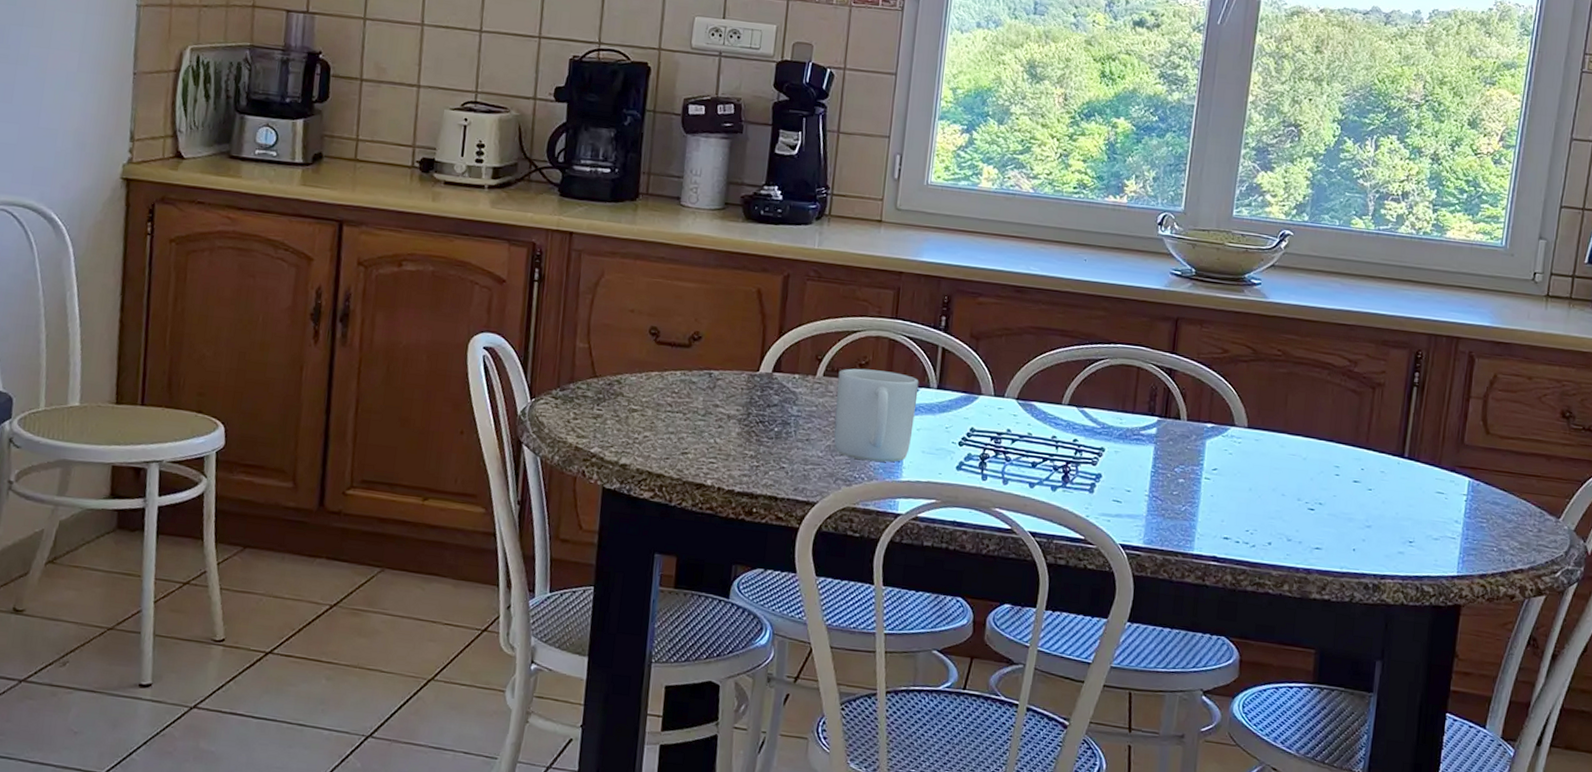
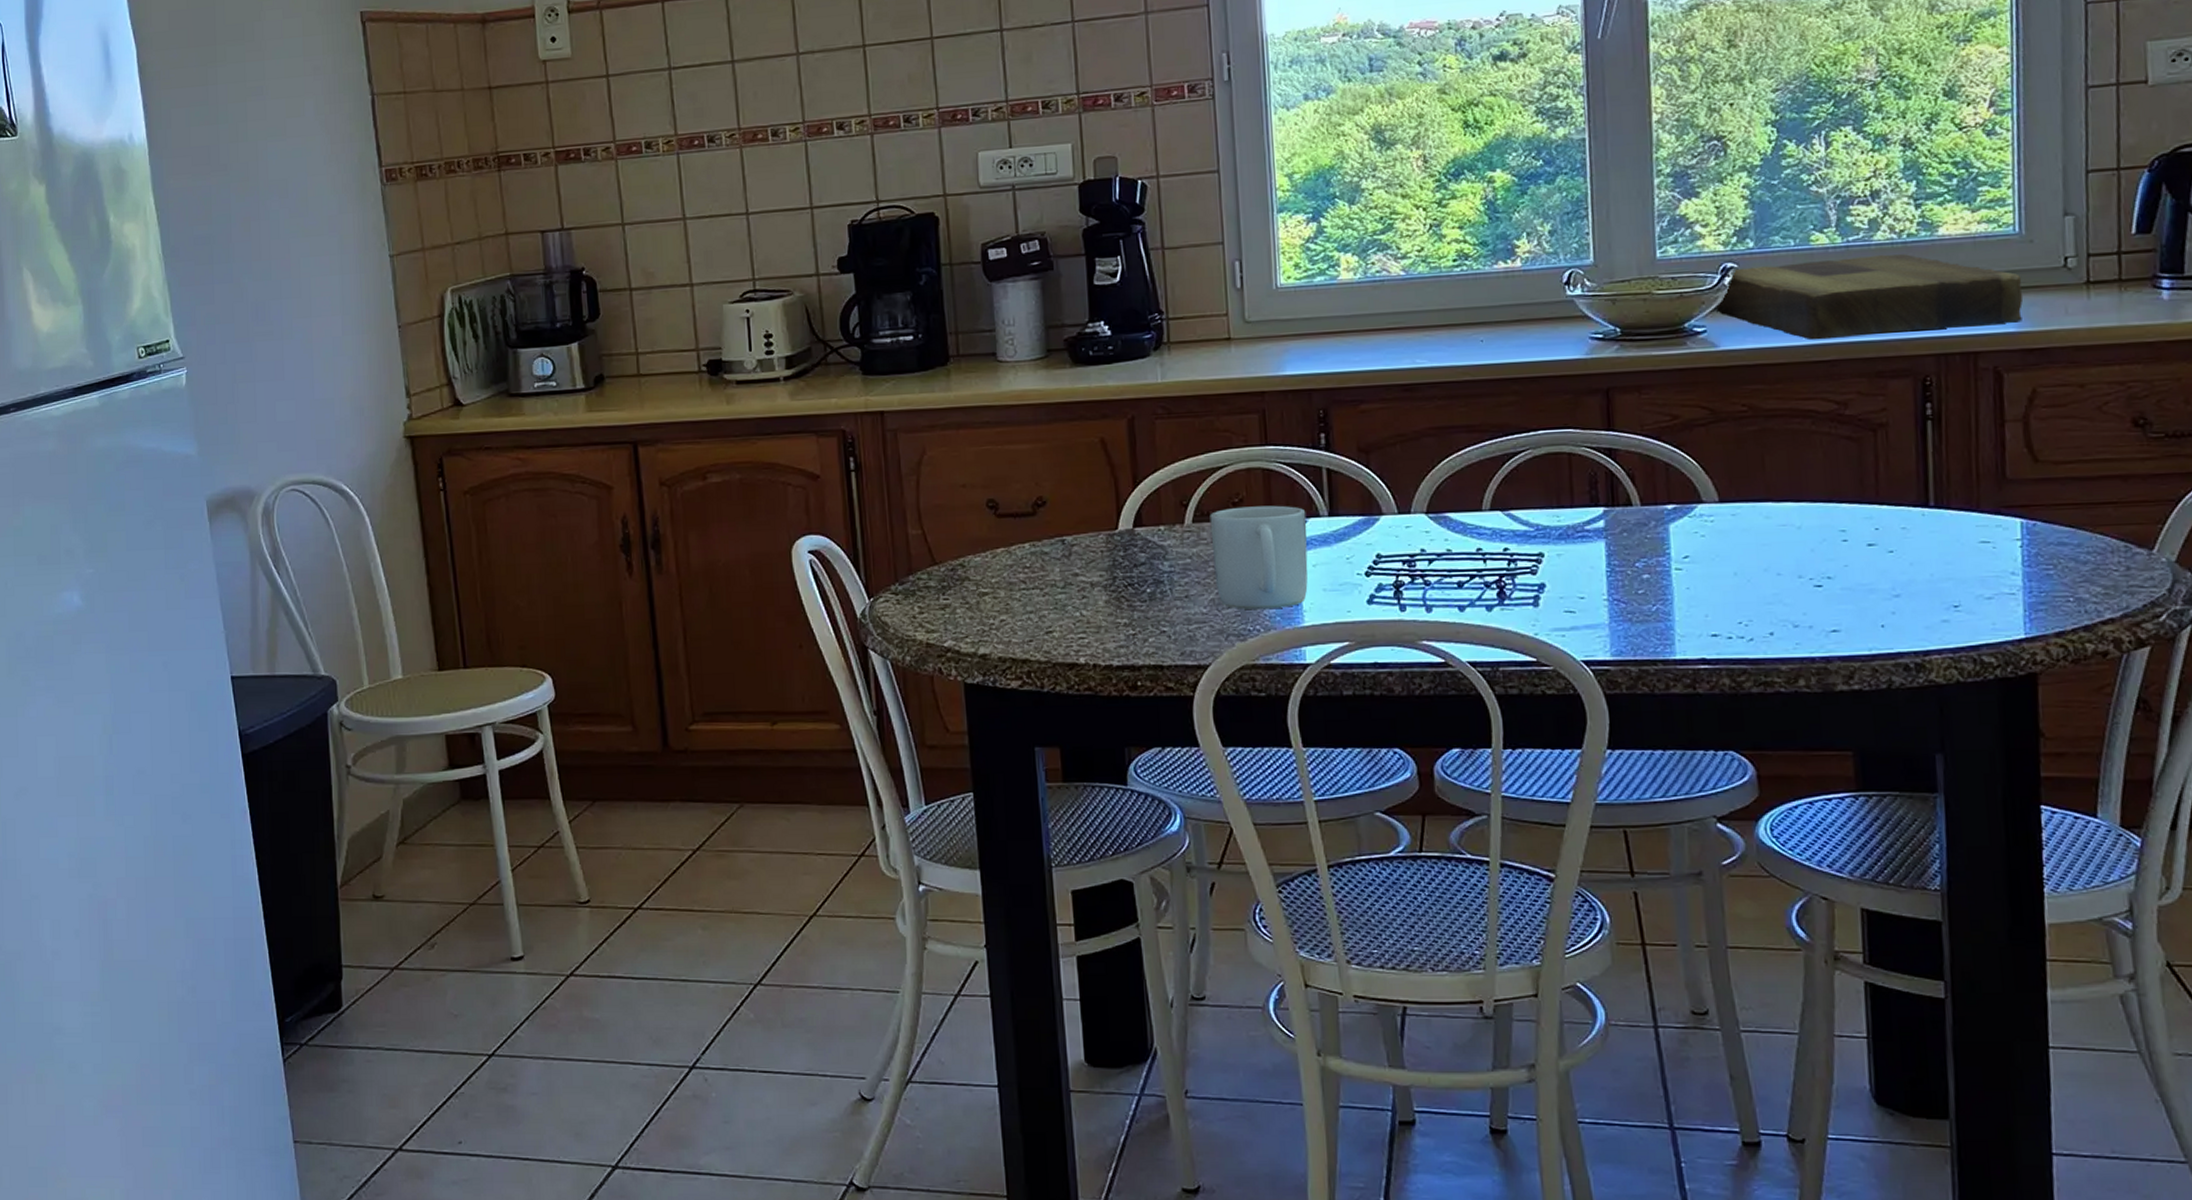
cutting board: none [1271,236,1501,319] -> present [1716,254,2024,341]

